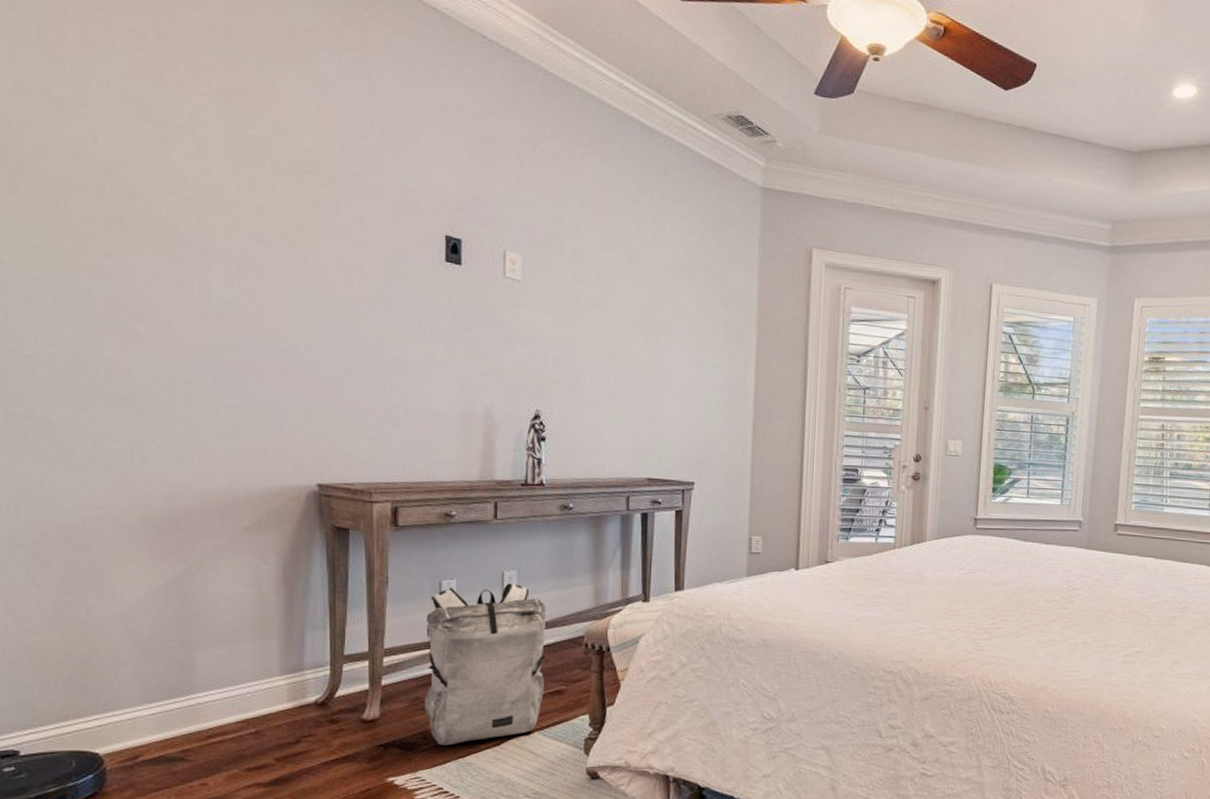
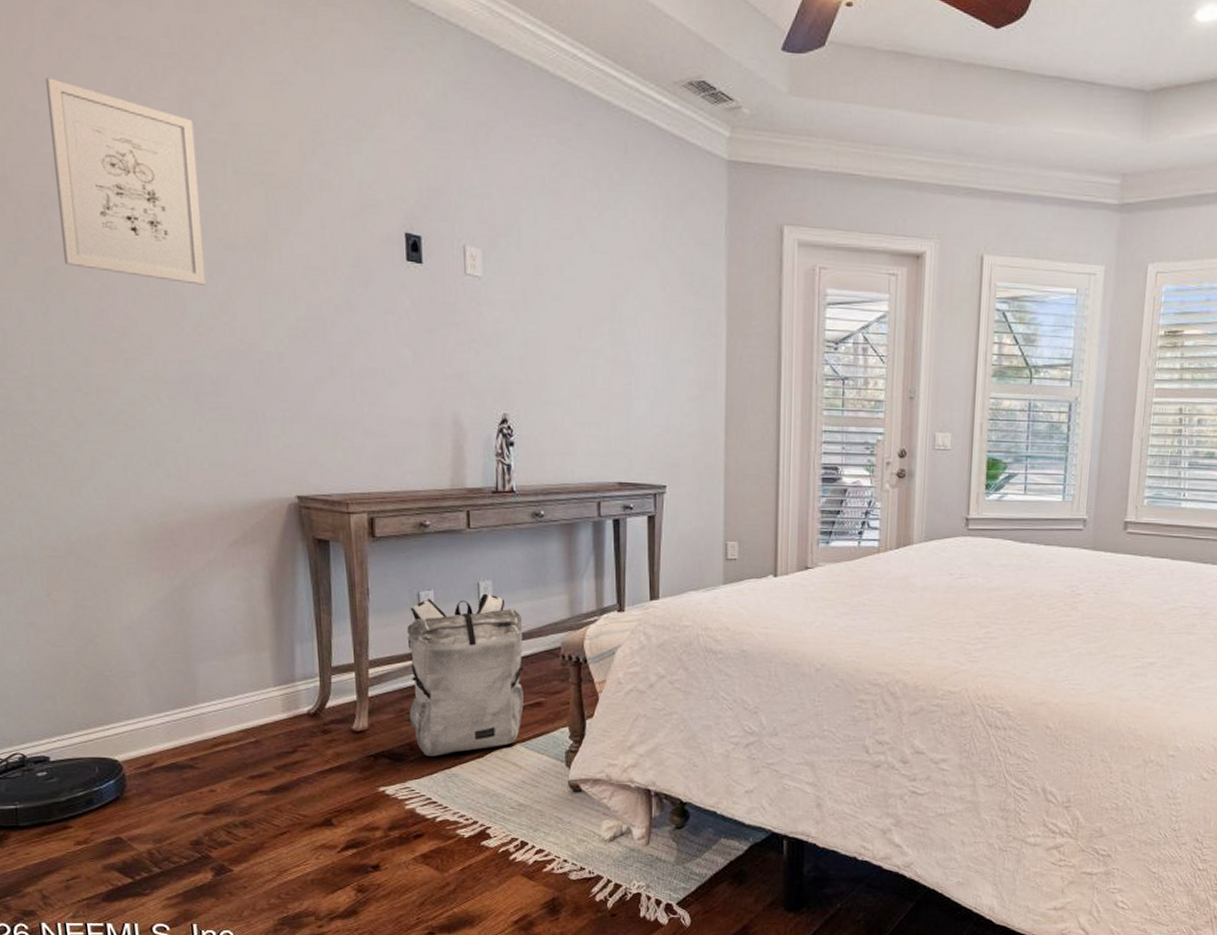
wall art: none [74,65,234,275] -> present [45,78,206,285]

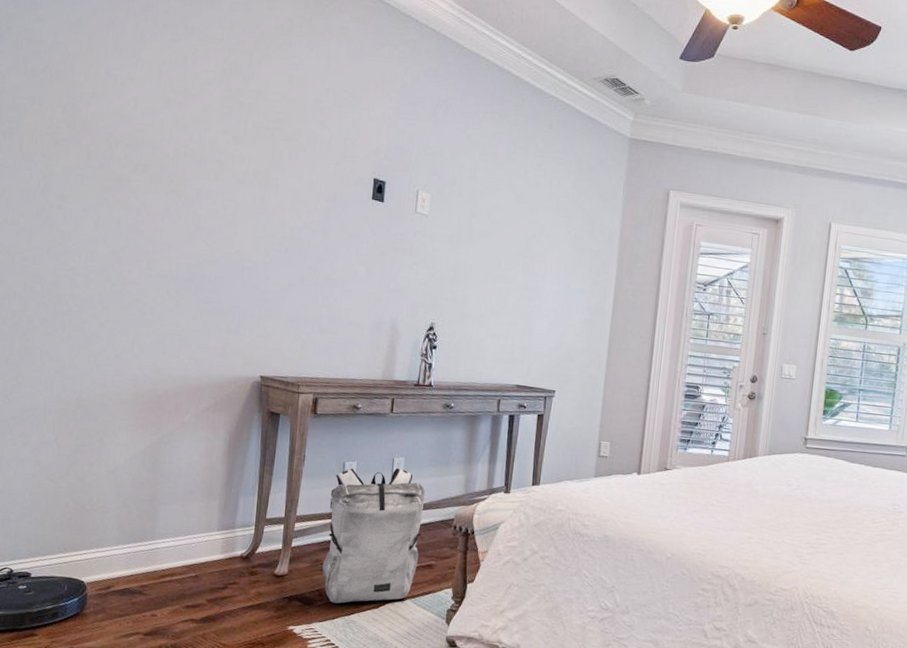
wall art: present [45,78,206,285] -> none [116,52,229,208]

